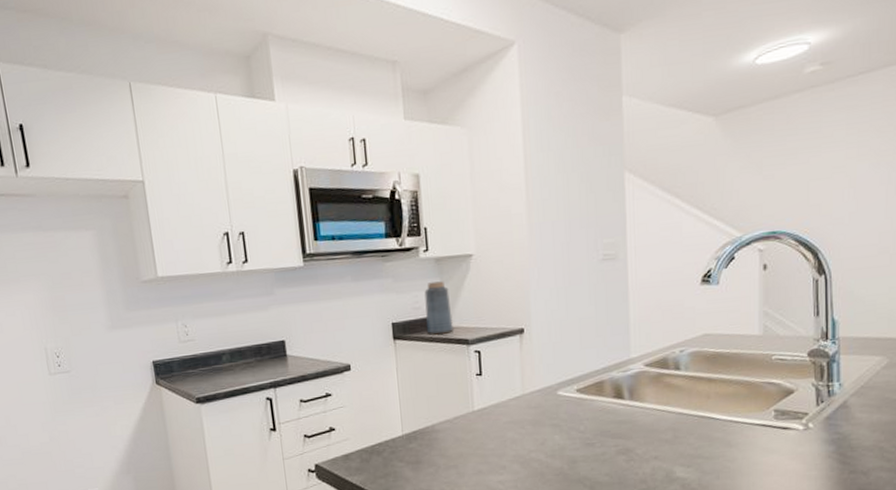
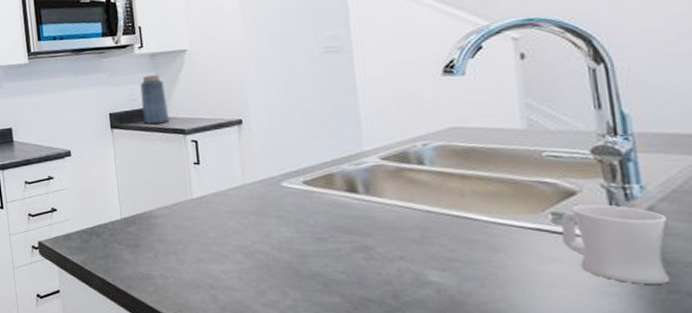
mug: none [781,400,854,468] -> present [561,204,670,284]

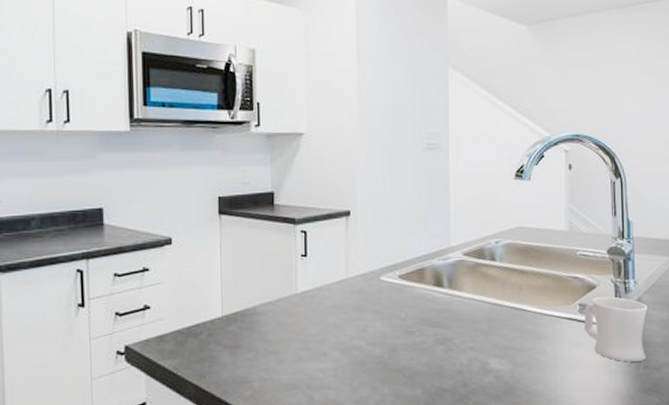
vase: present [140,75,169,125] -> none [253,158,281,212]

